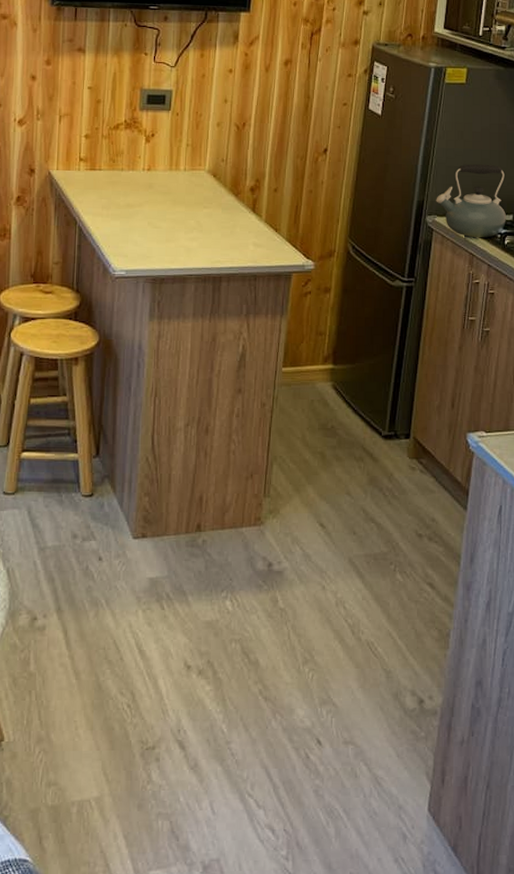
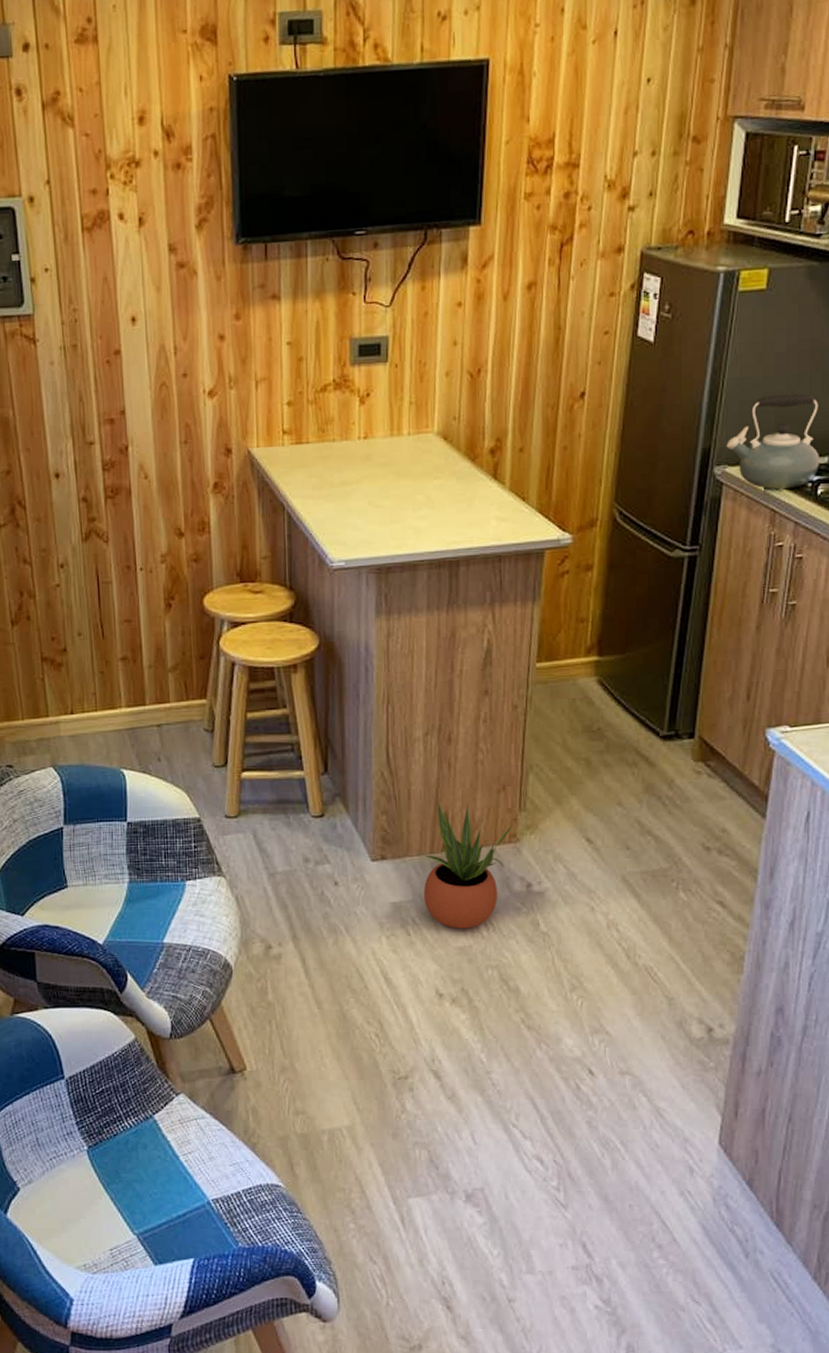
potted plant: none [178,485,259,604] -> present [423,800,514,929]

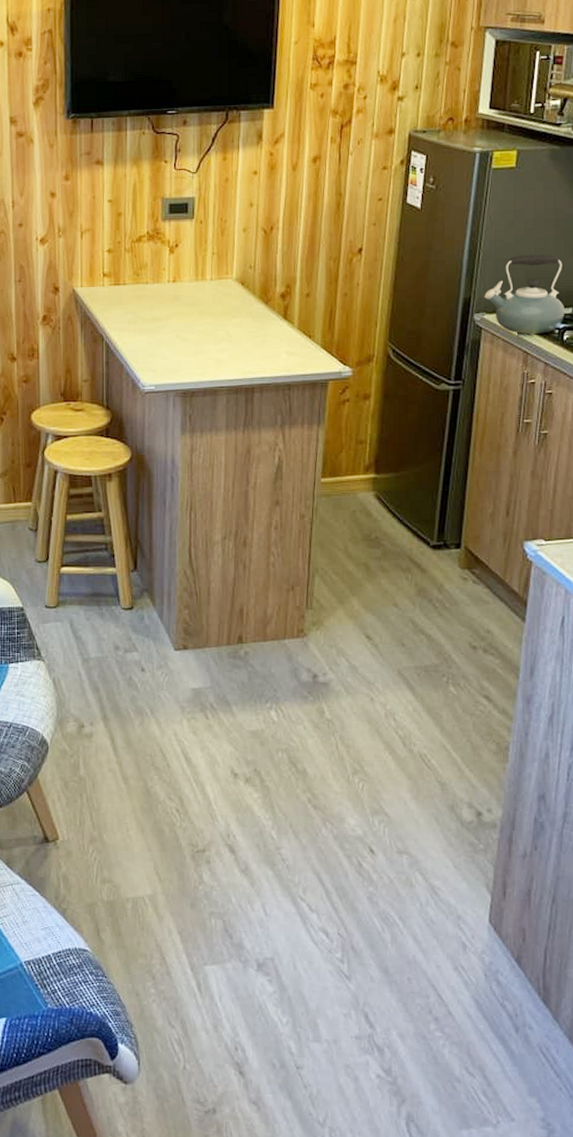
potted plant: present [423,800,514,929] -> none [221,597,301,714]

